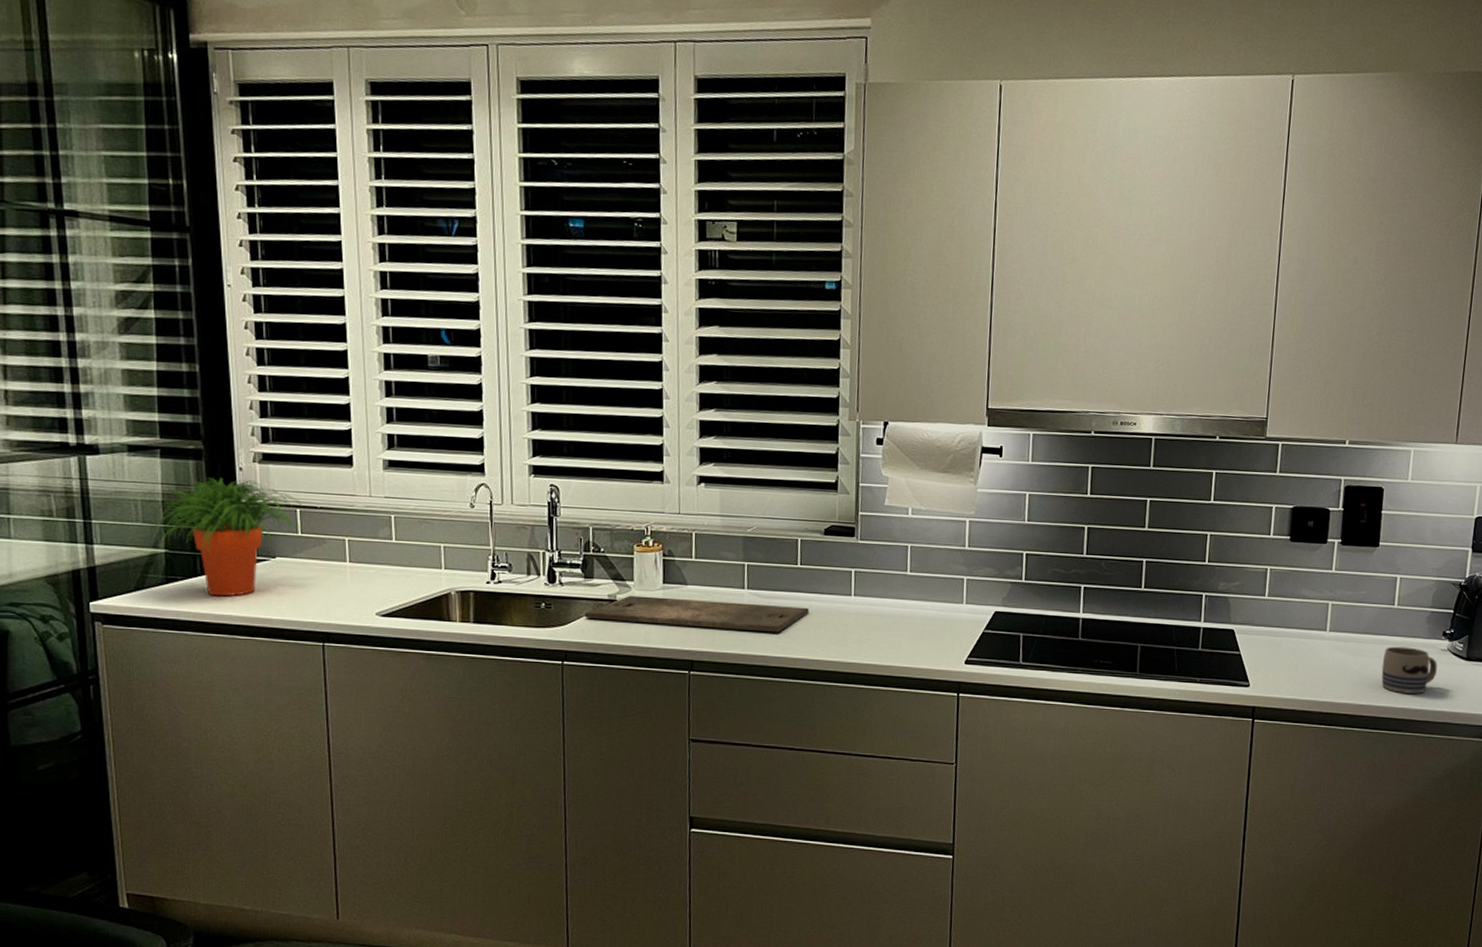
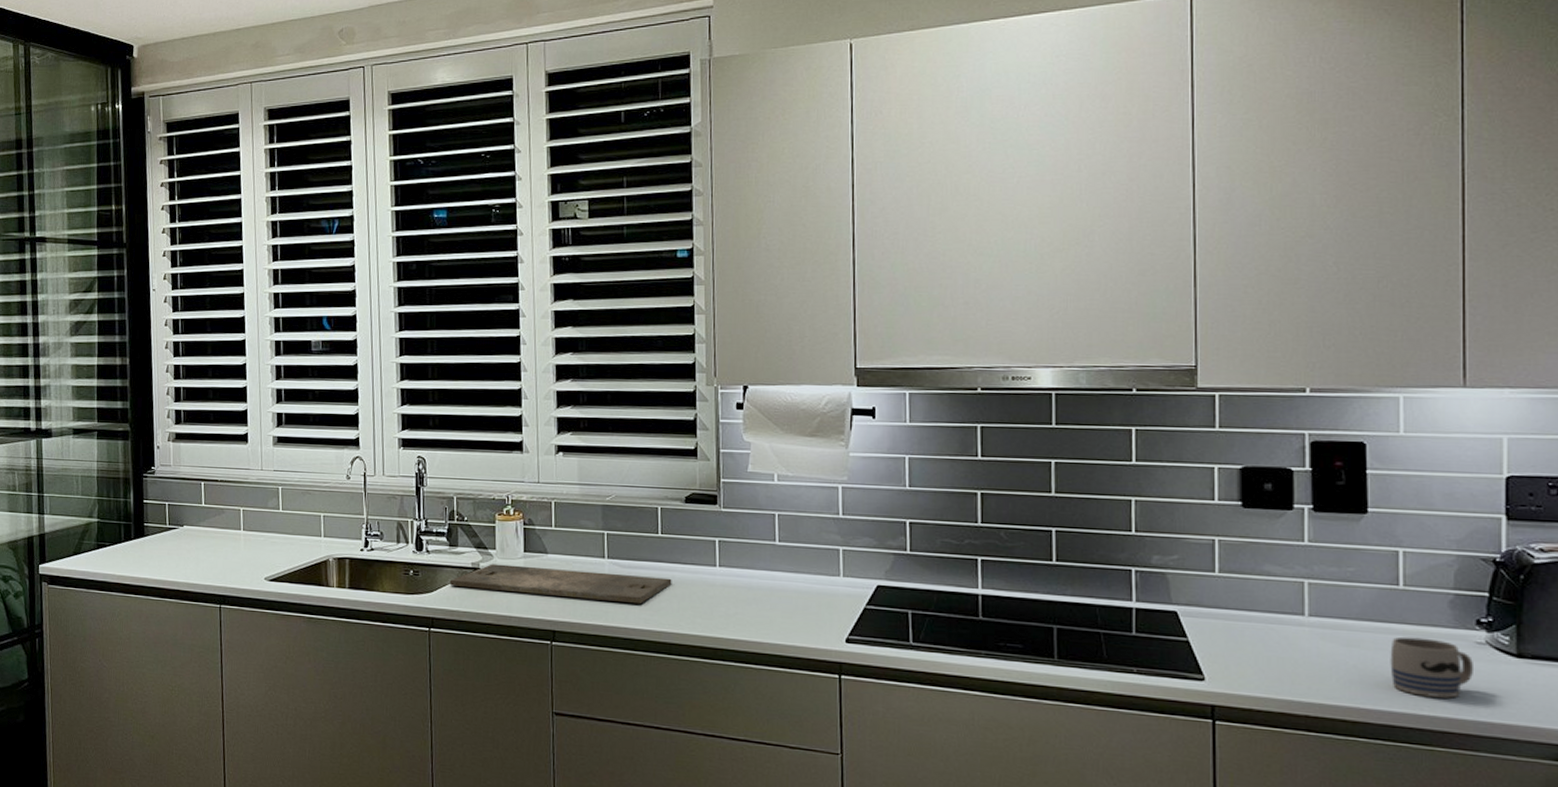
potted plant: present [153,477,303,597] -> none [90,455,206,561]

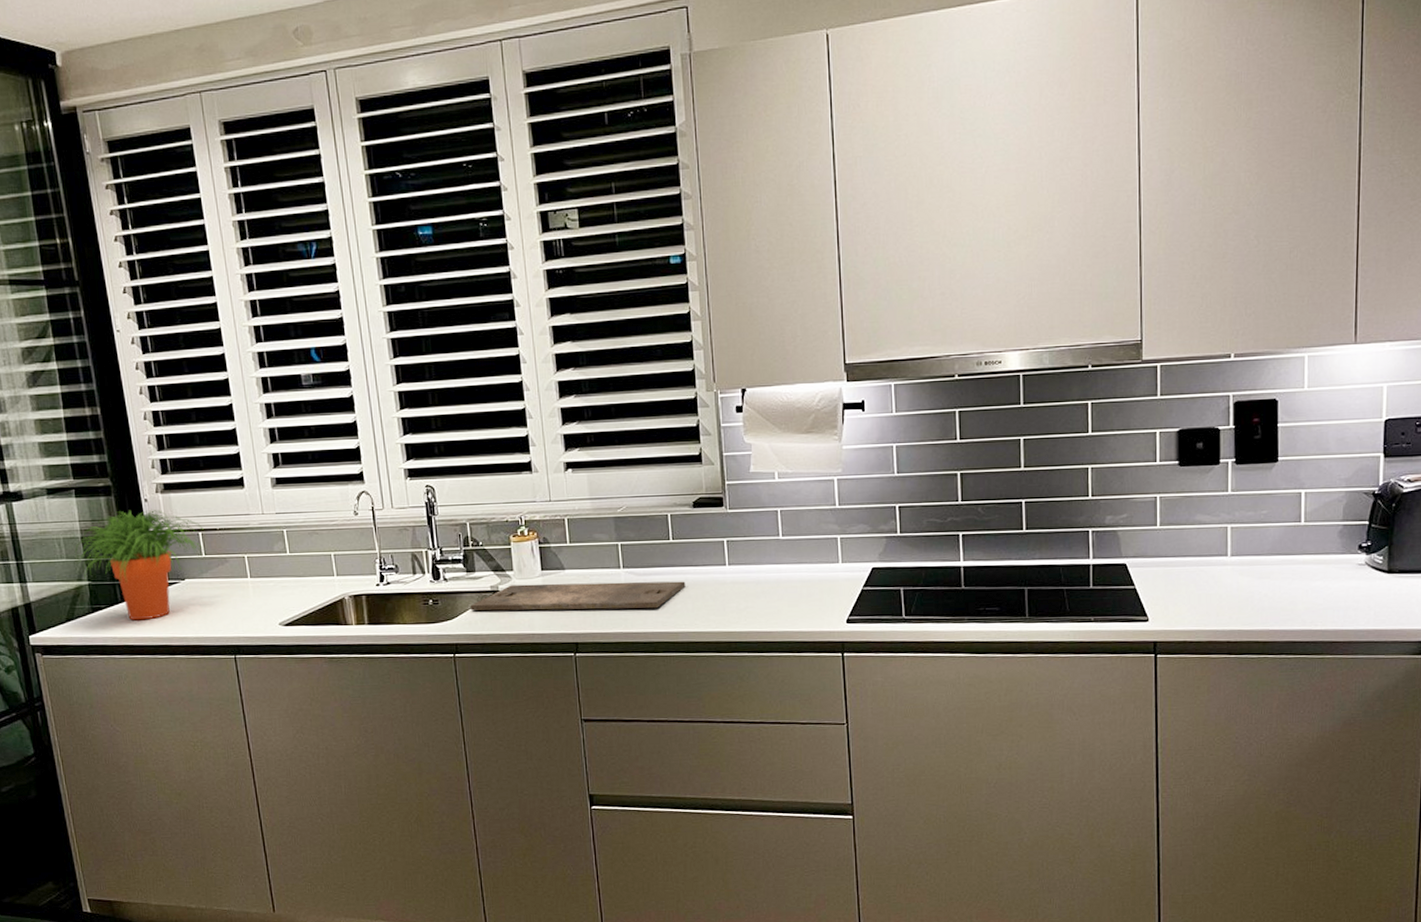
potted plant: none [90,455,206,561] -> present [75,510,206,621]
mug: present [1390,636,1475,698] -> none [1293,565,1356,614]

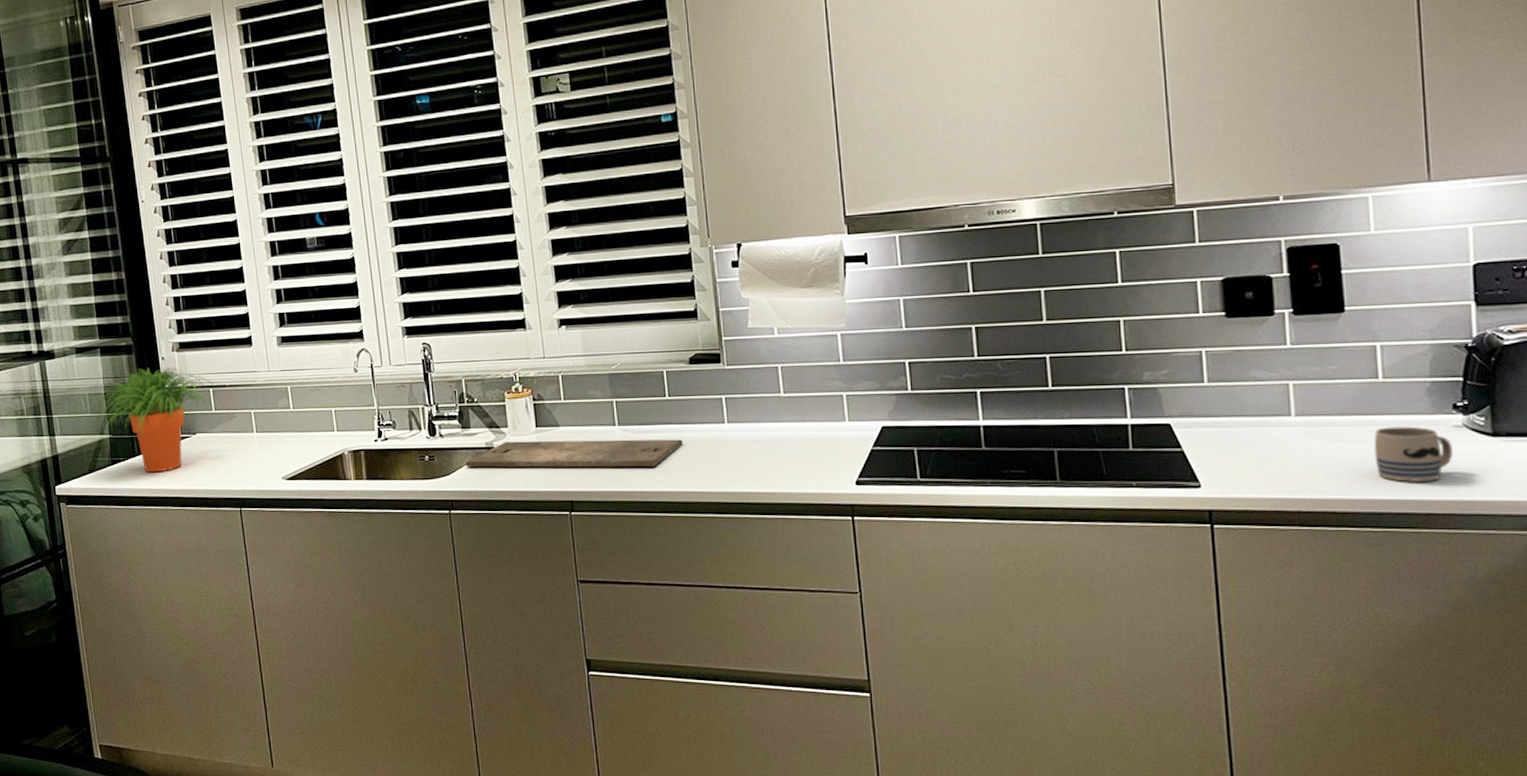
mug: none [1293,565,1356,614] -> present [1373,426,1454,482]

